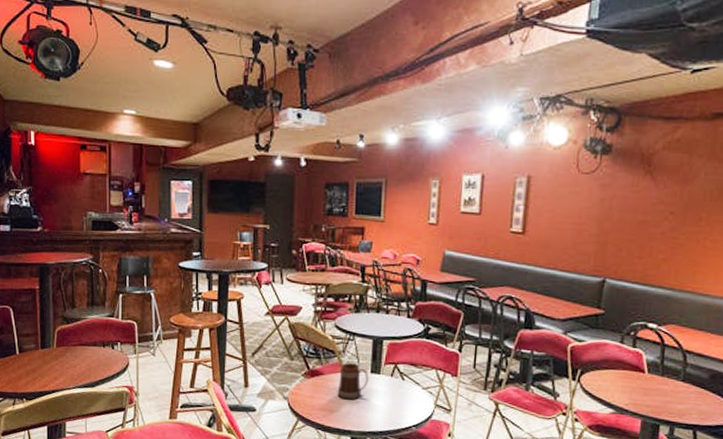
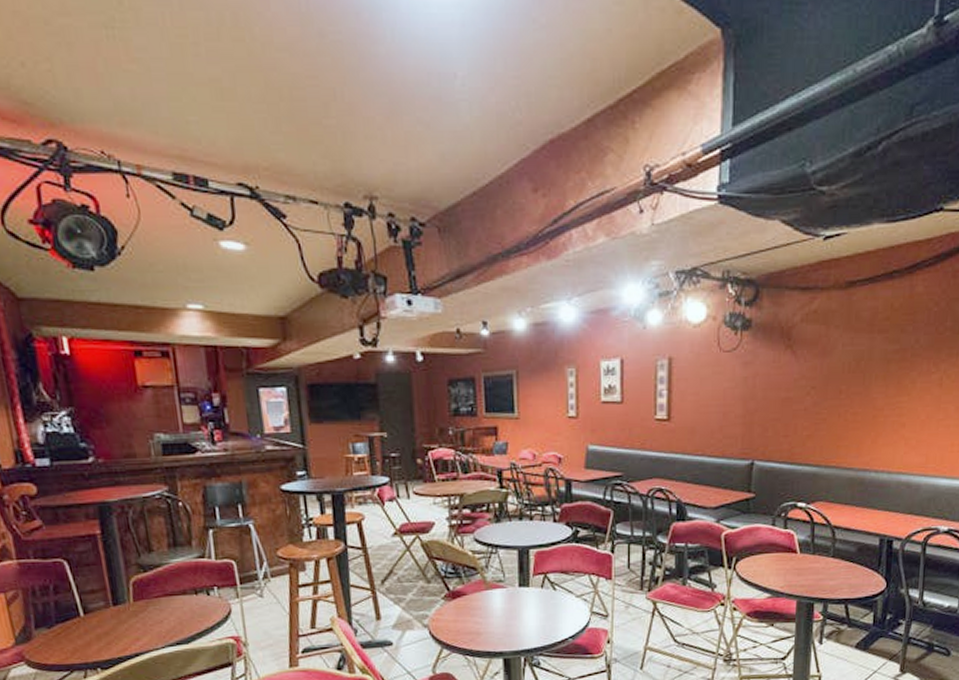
beer mug: present [337,363,369,400] -> none [483,579,517,619]

